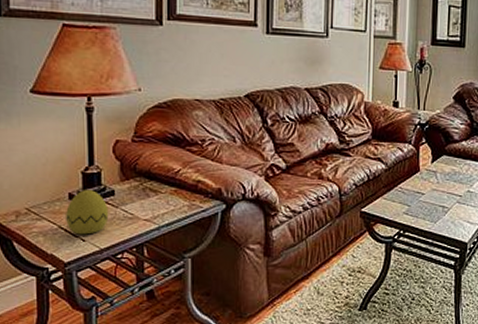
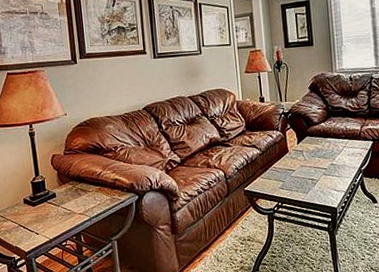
decorative egg: present [66,190,109,235] -> none [23,195,54,230]

